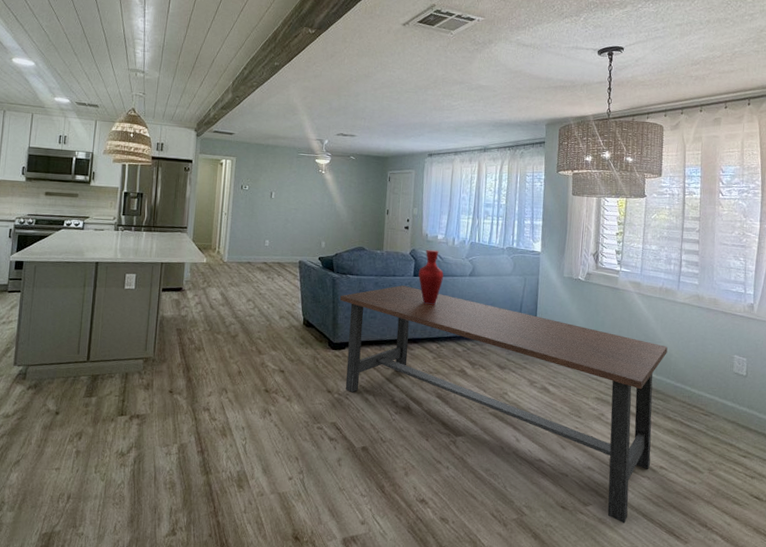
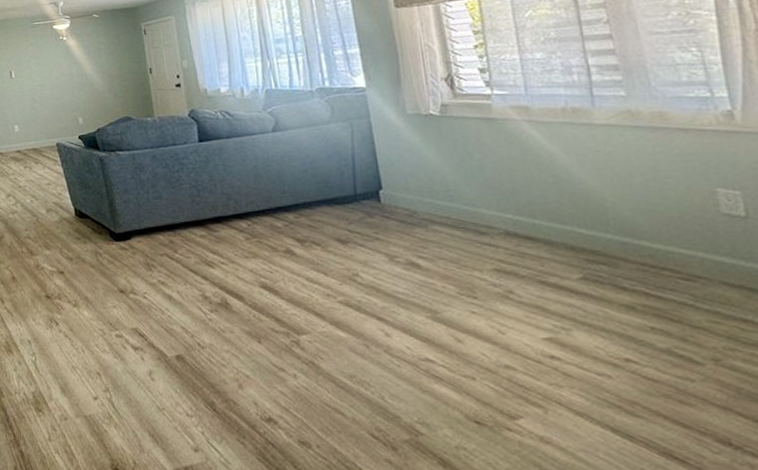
dining table: present [340,285,668,524] -> none [113,155,607,443]
vase: present [418,249,444,305] -> none [204,106,239,174]

